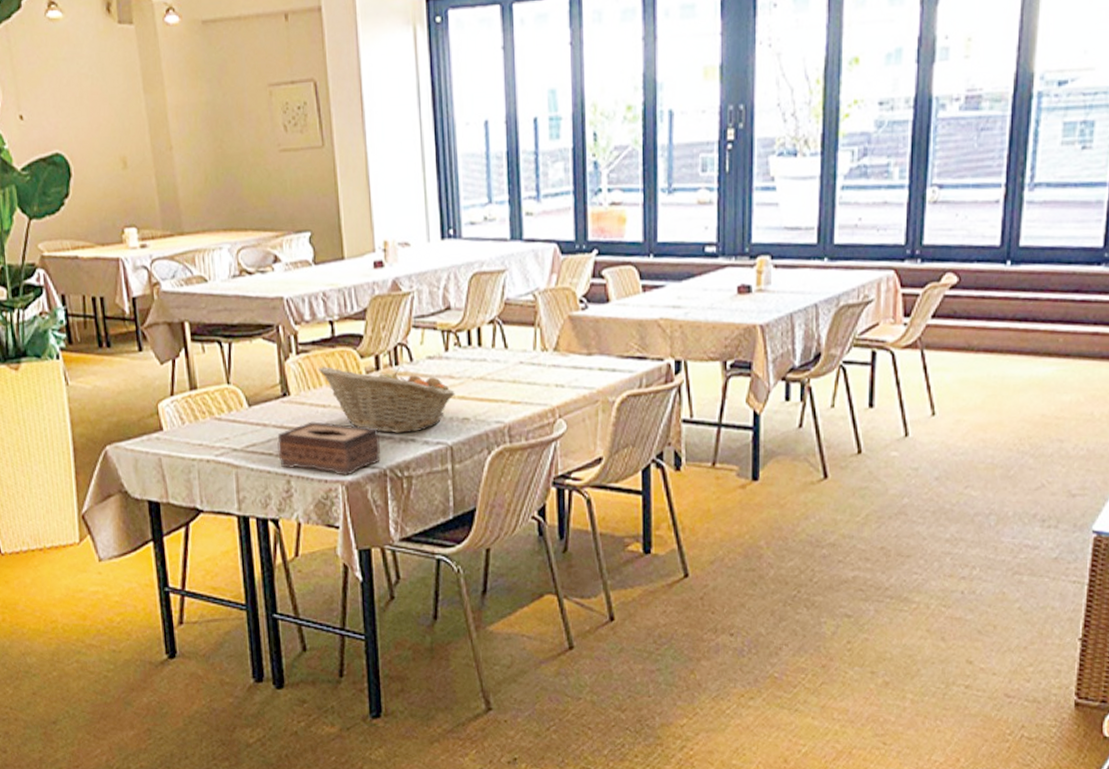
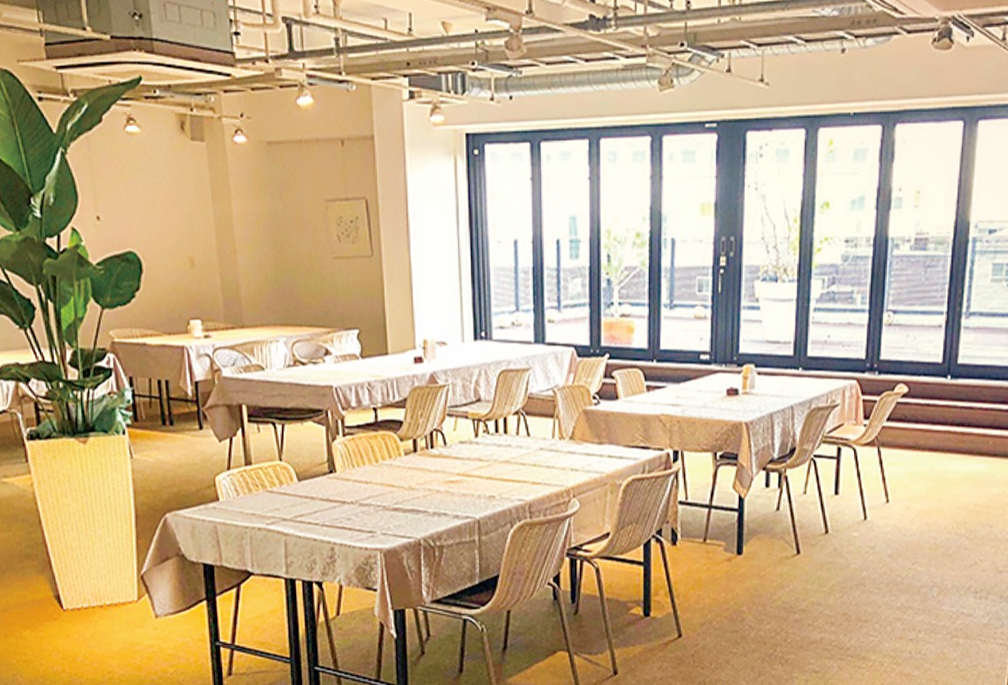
tissue box: present [277,421,381,476] -> none [323,496,416,544]
fruit basket: present [319,366,455,433] -> none [363,448,483,508]

